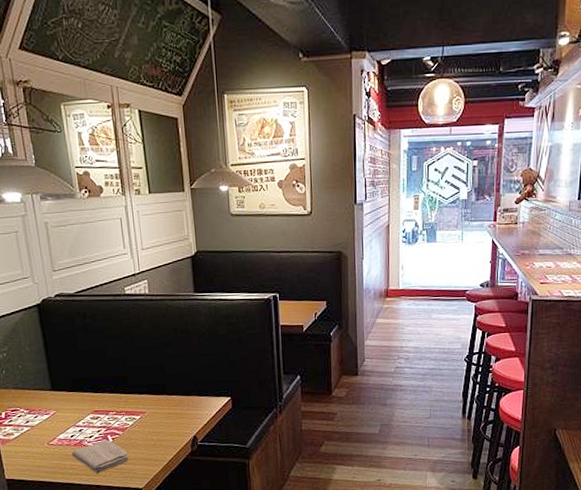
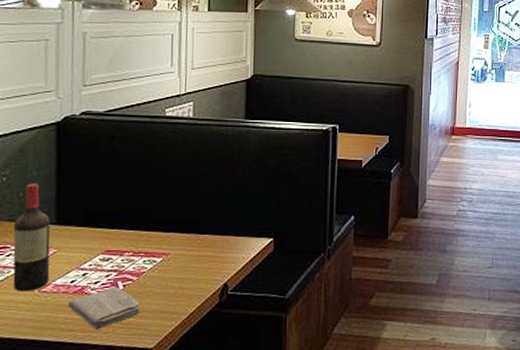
wine bottle: none [19,357,54,445] -> present [12,183,51,292]

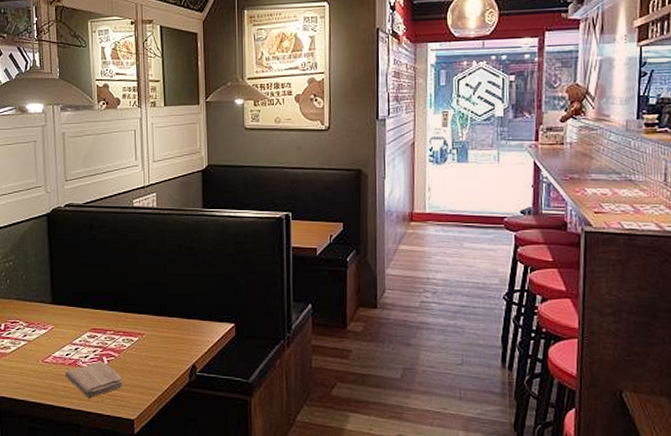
wine bottle: present [12,183,51,292] -> none [20,267,50,361]

